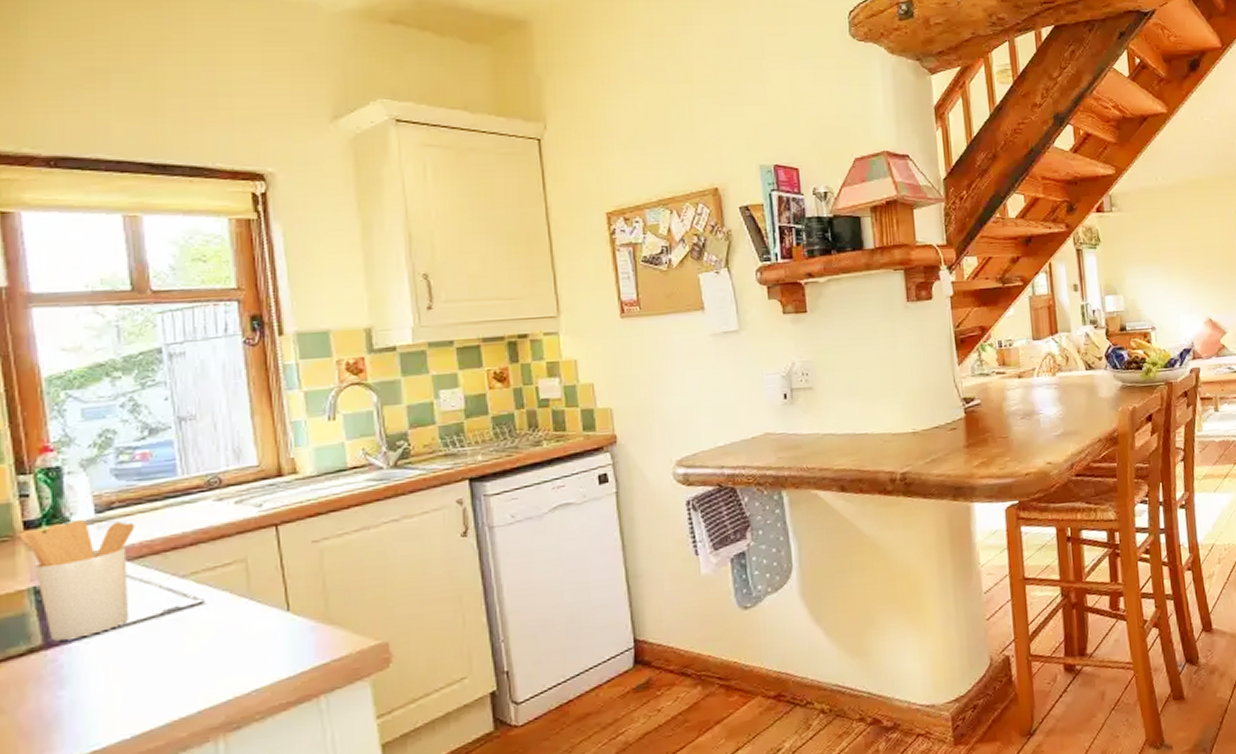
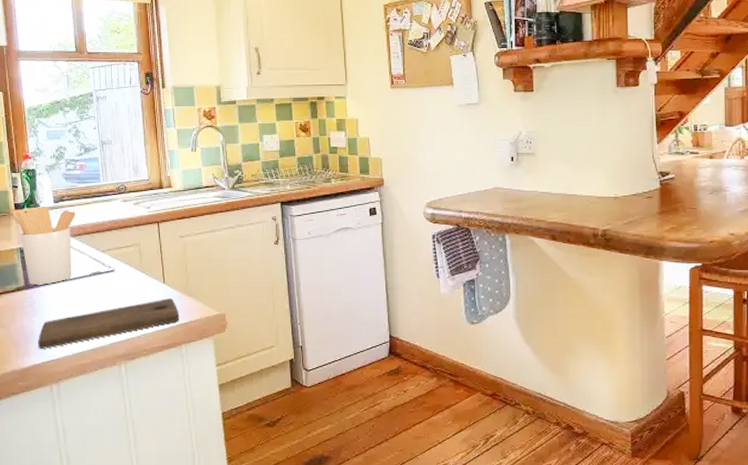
cutting board: none [69,630,315,738] -> present [38,297,180,349]

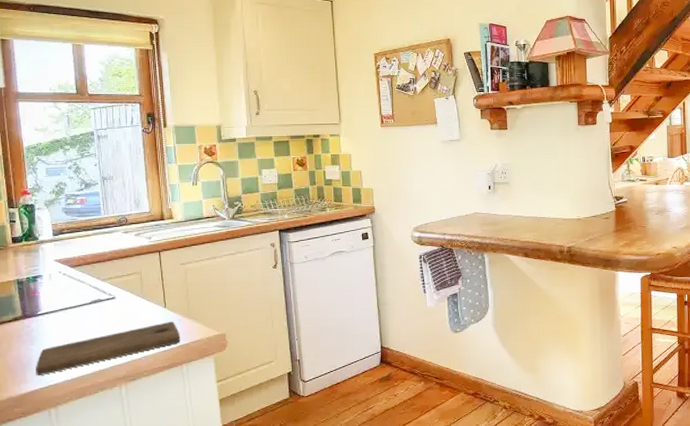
utensil holder: present [12,207,76,285] -> none [10,239,76,314]

